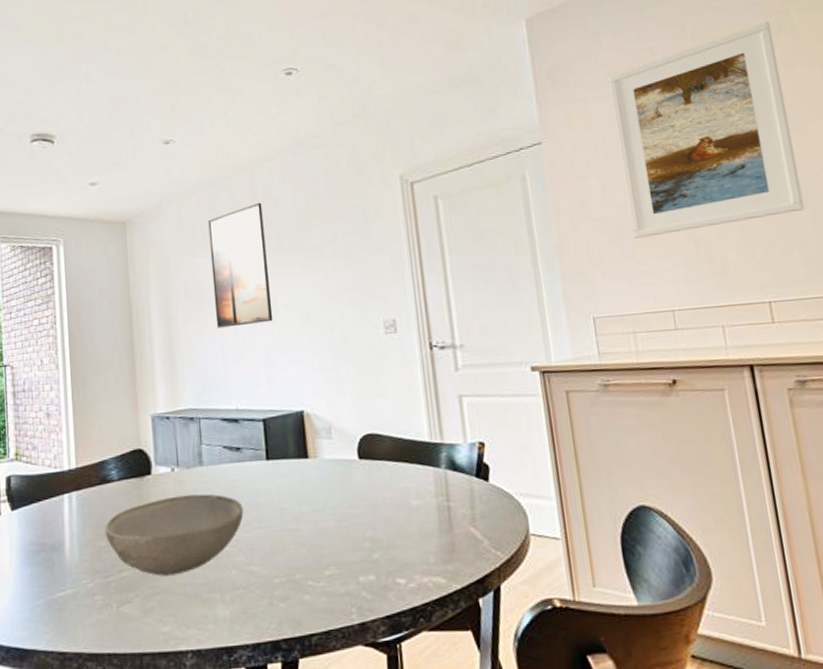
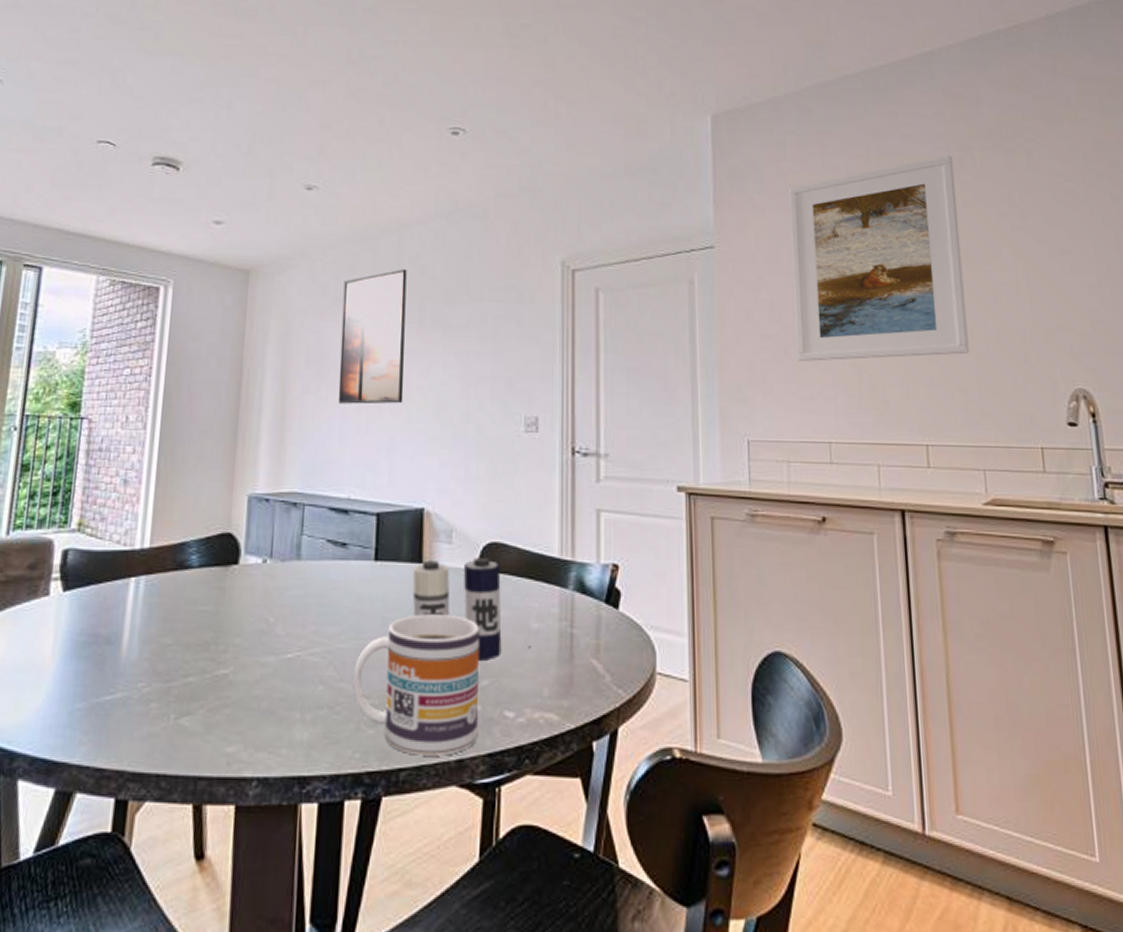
bowl: present [104,494,244,576] -> none [173,592,341,686]
mug: none [260,500,376,622] -> present [352,614,479,756]
candle: none [300,448,414,539] -> present [412,558,531,662]

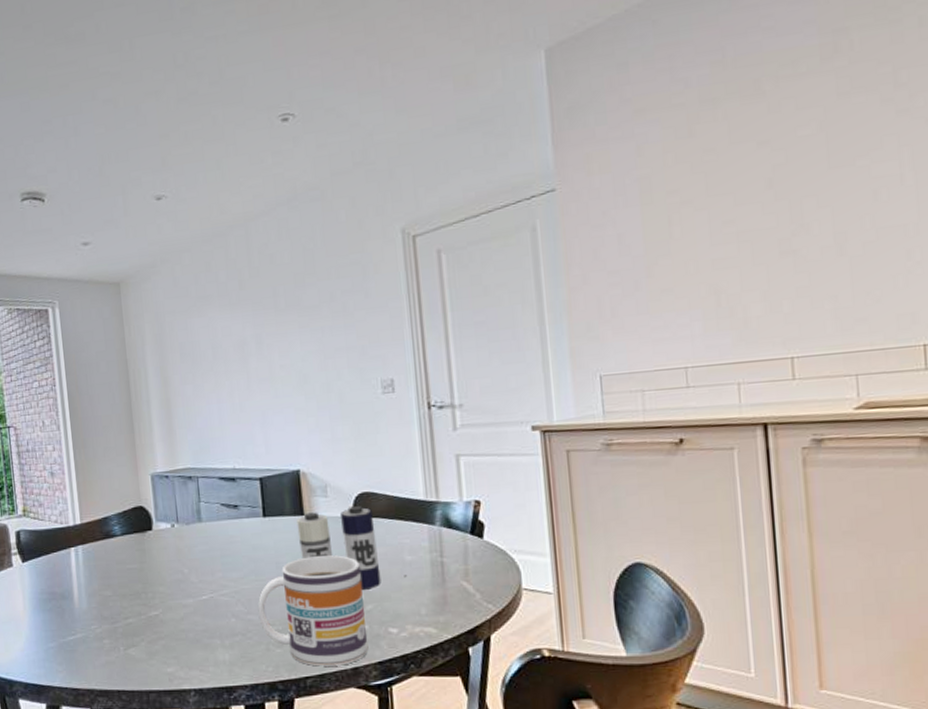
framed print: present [338,268,407,405] -> none [202,259,270,389]
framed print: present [788,155,969,361] -> none [633,41,842,292]

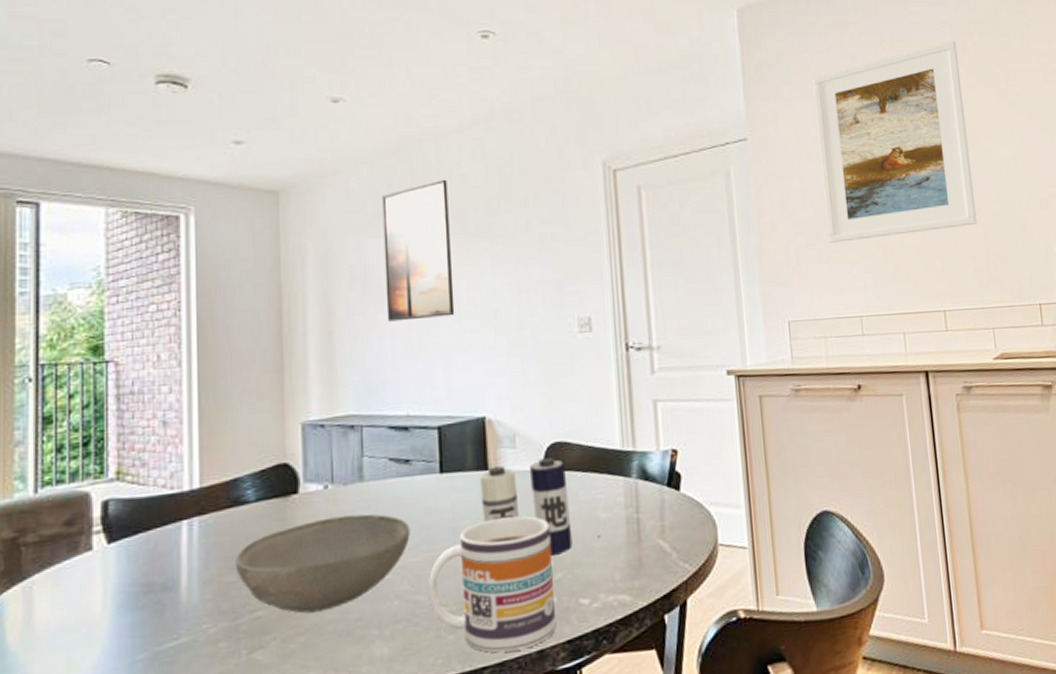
bowl: none [110,548,242,623] -> present [235,514,411,614]
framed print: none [202,259,270,389] -> present [382,179,455,322]
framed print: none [633,41,842,292] -> present [812,40,977,243]

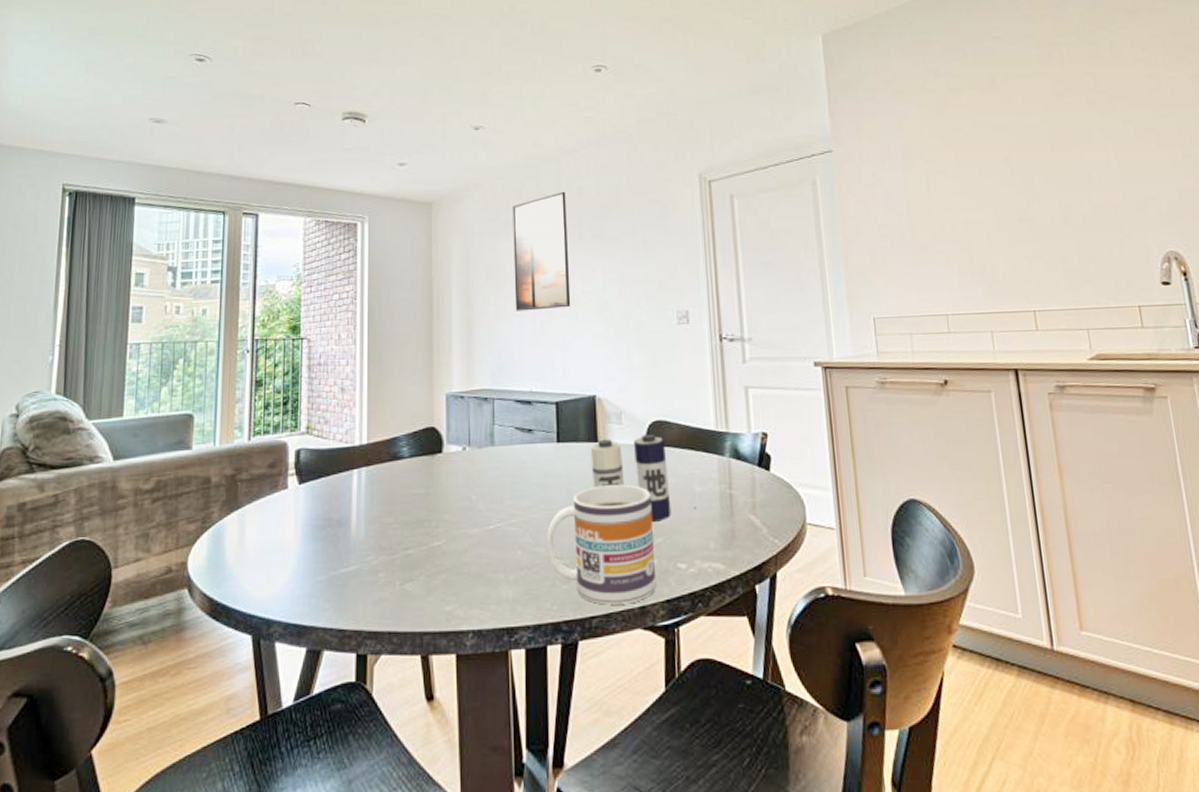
bowl: present [235,514,411,614] -> none [392,474,532,555]
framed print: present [812,40,977,243] -> none [895,52,1068,245]

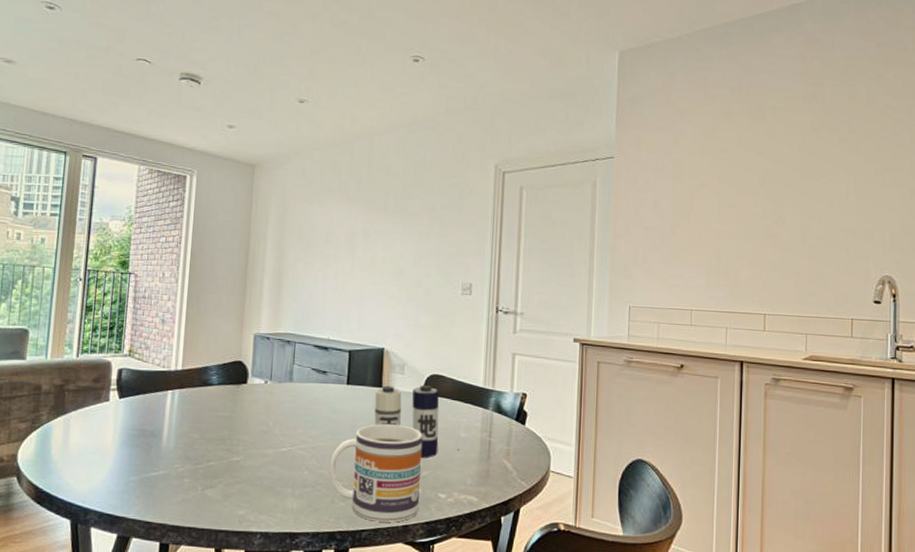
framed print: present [512,191,571,311] -> none [321,167,376,270]

